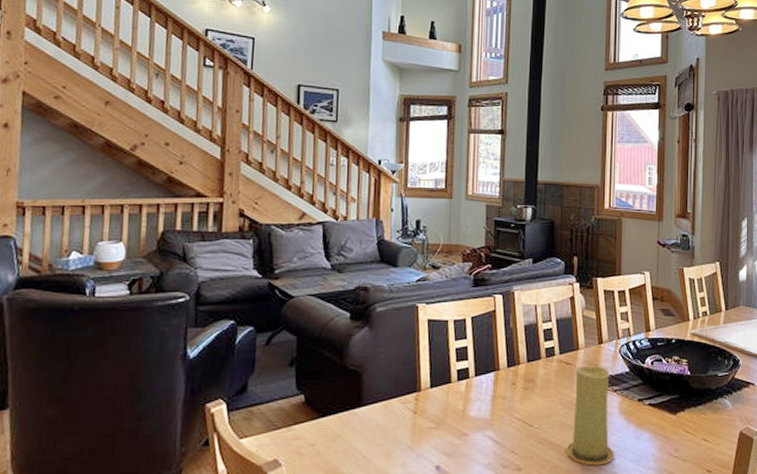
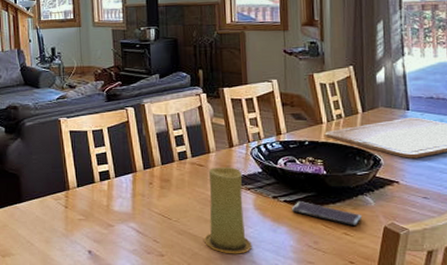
smartphone: none [655,405,721,432] -> present [291,201,363,227]

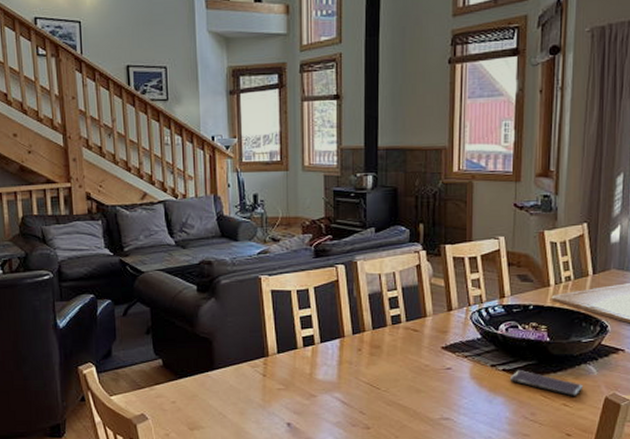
candle: present [204,166,252,254] -> none [415,332,465,427]

